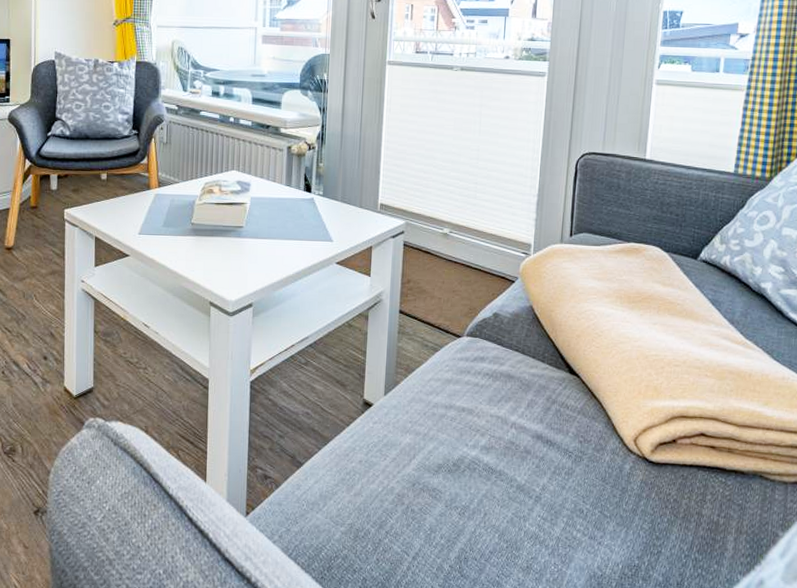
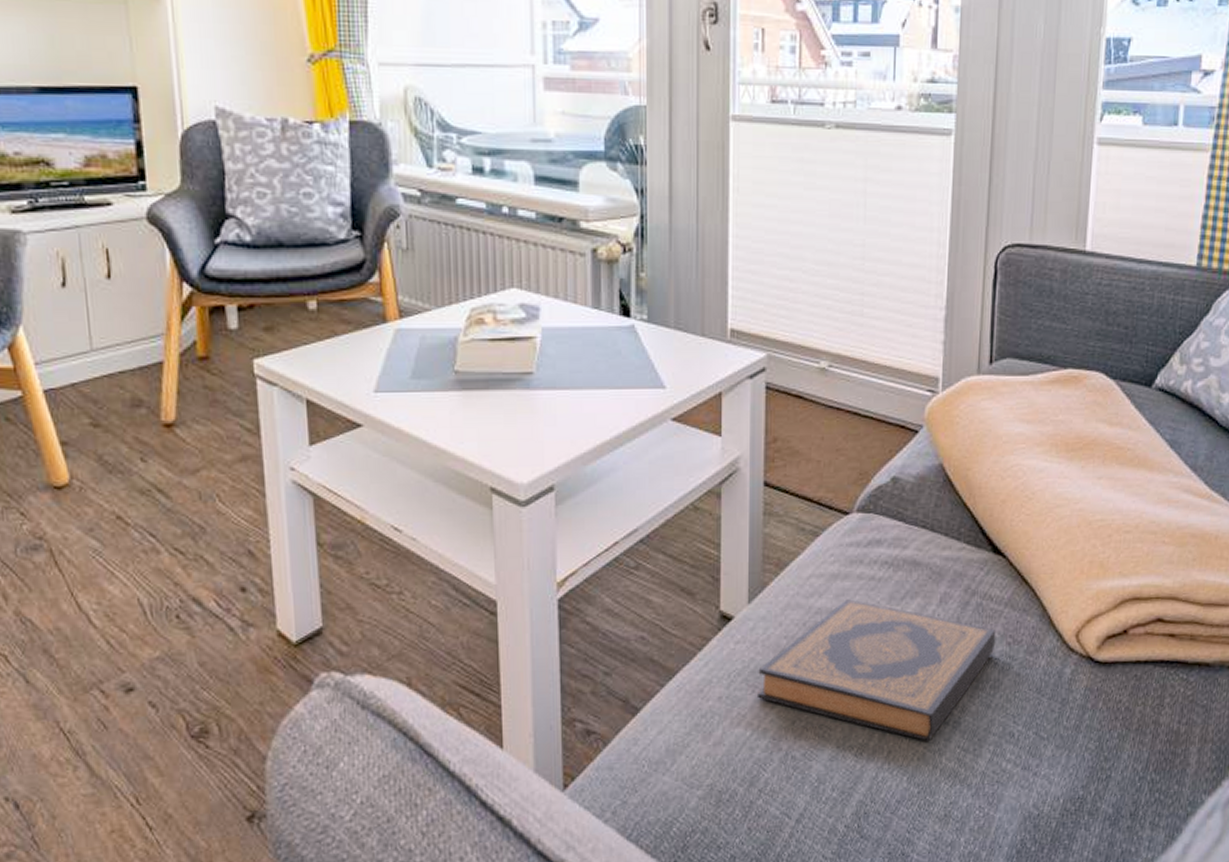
hardback book: none [388,398,571,509] -> present [758,599,996,741]

